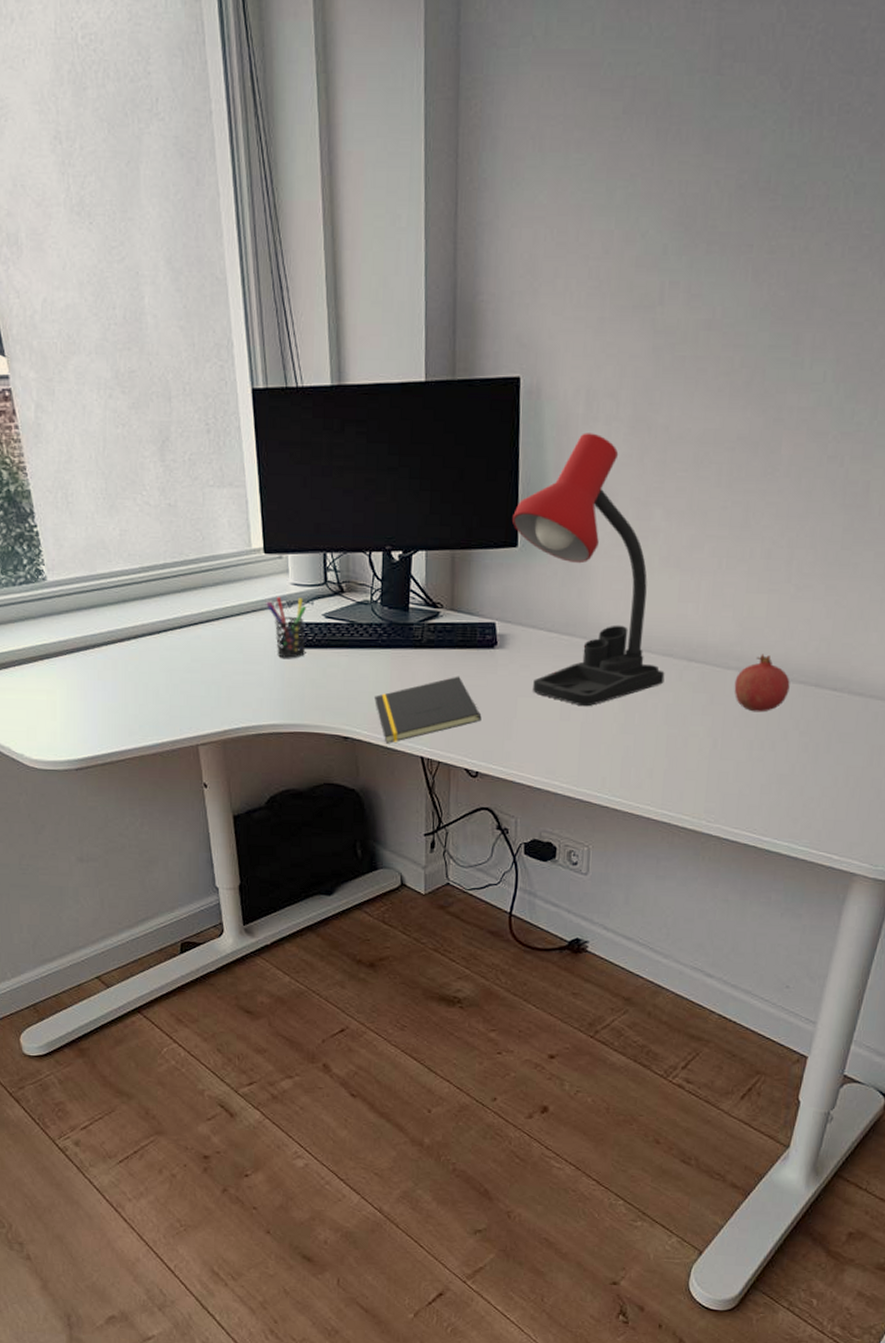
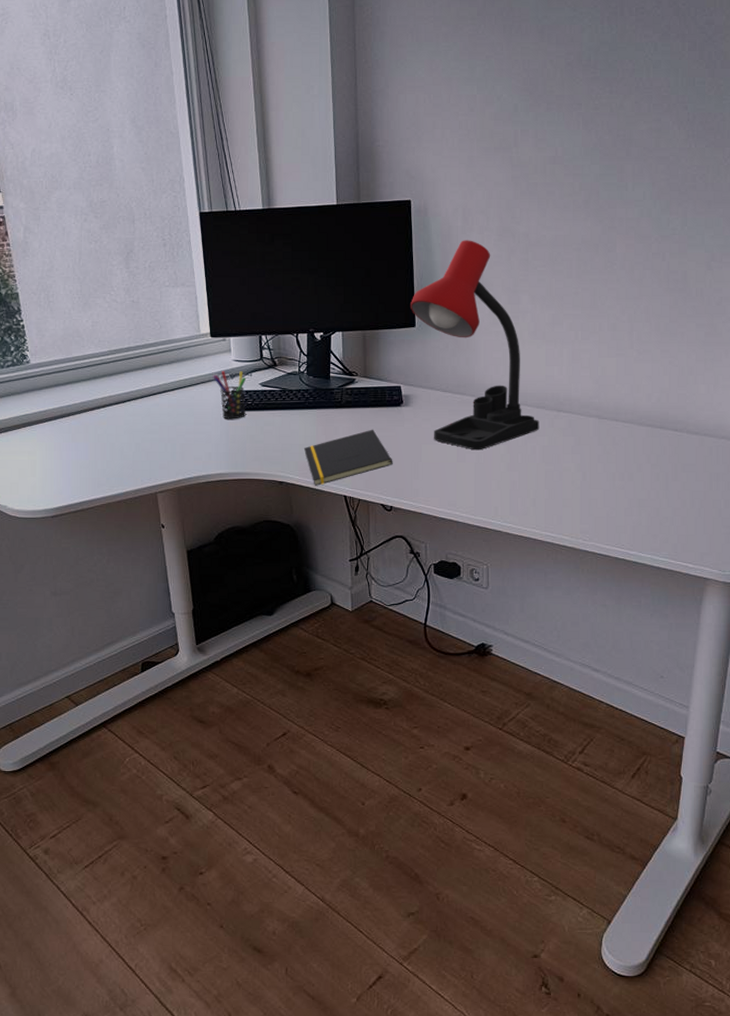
fruit: present [734,654,790,712] -> none [596,404,640,450]

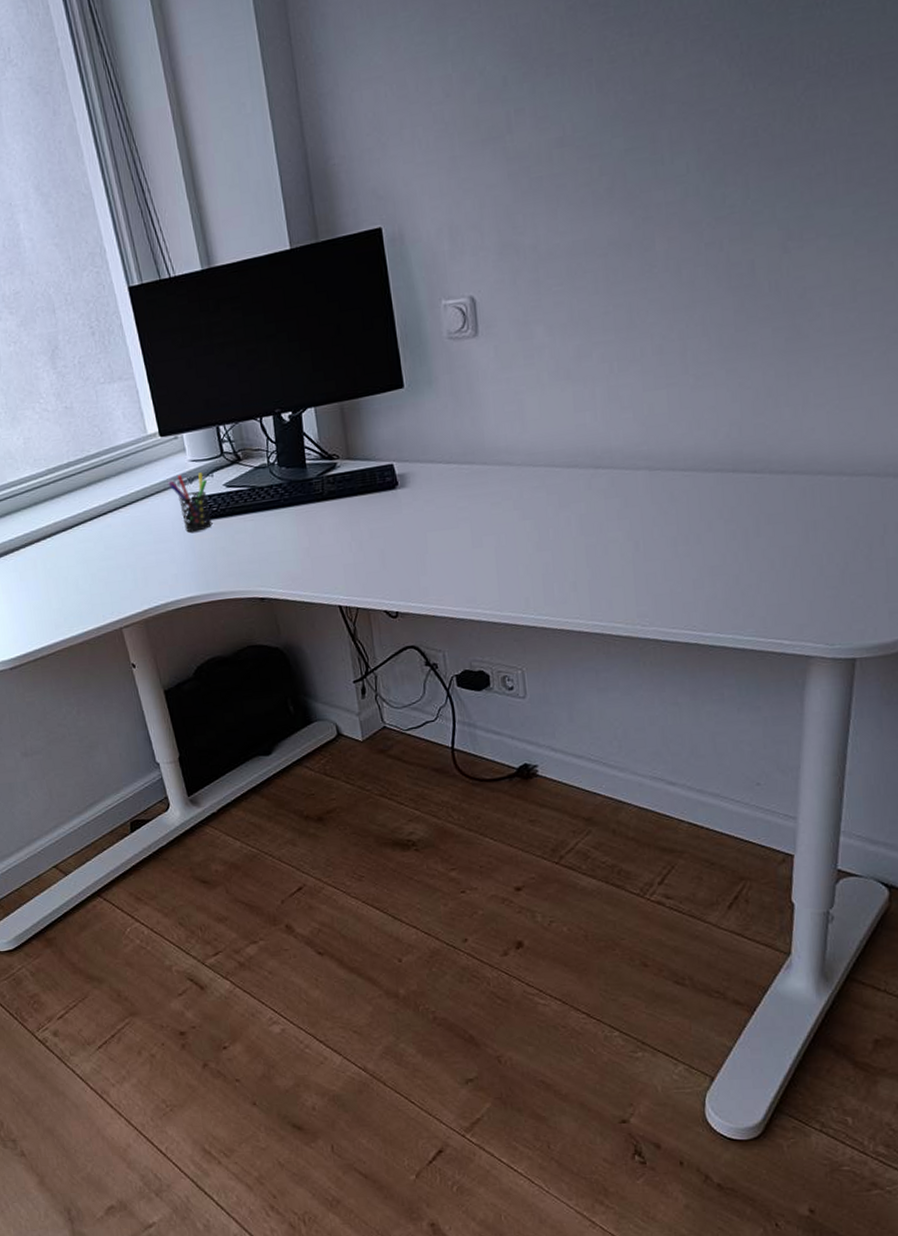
notepad: present [304,429,393,486] -> none [285,521,394,598]
desk lamp: present [411,240,540,450] -> none [395,266,573,531]

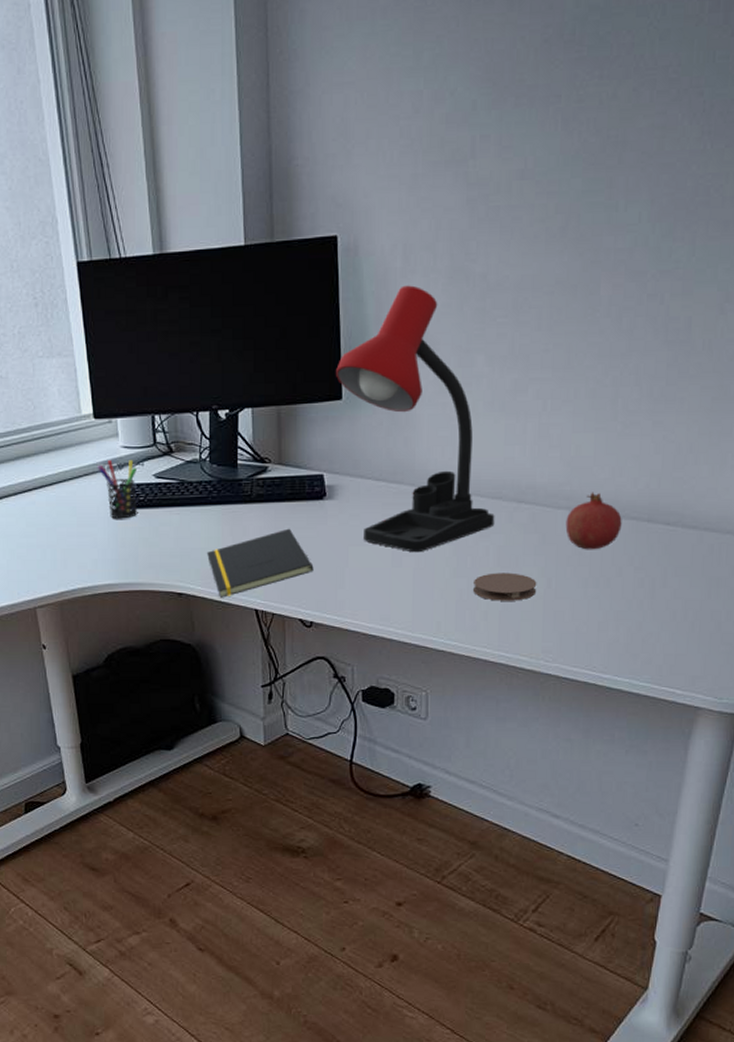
notepad: none [285,521,394,598] -> present [207,528,314,598]
desk lamp: none [395,266,573,531] -> present [336,285,495,553]
coaster: none [558,539,625,571] -> present [473,572,537,601]
fruit: none [646,449,706,508] -> present [565,492,622,550]

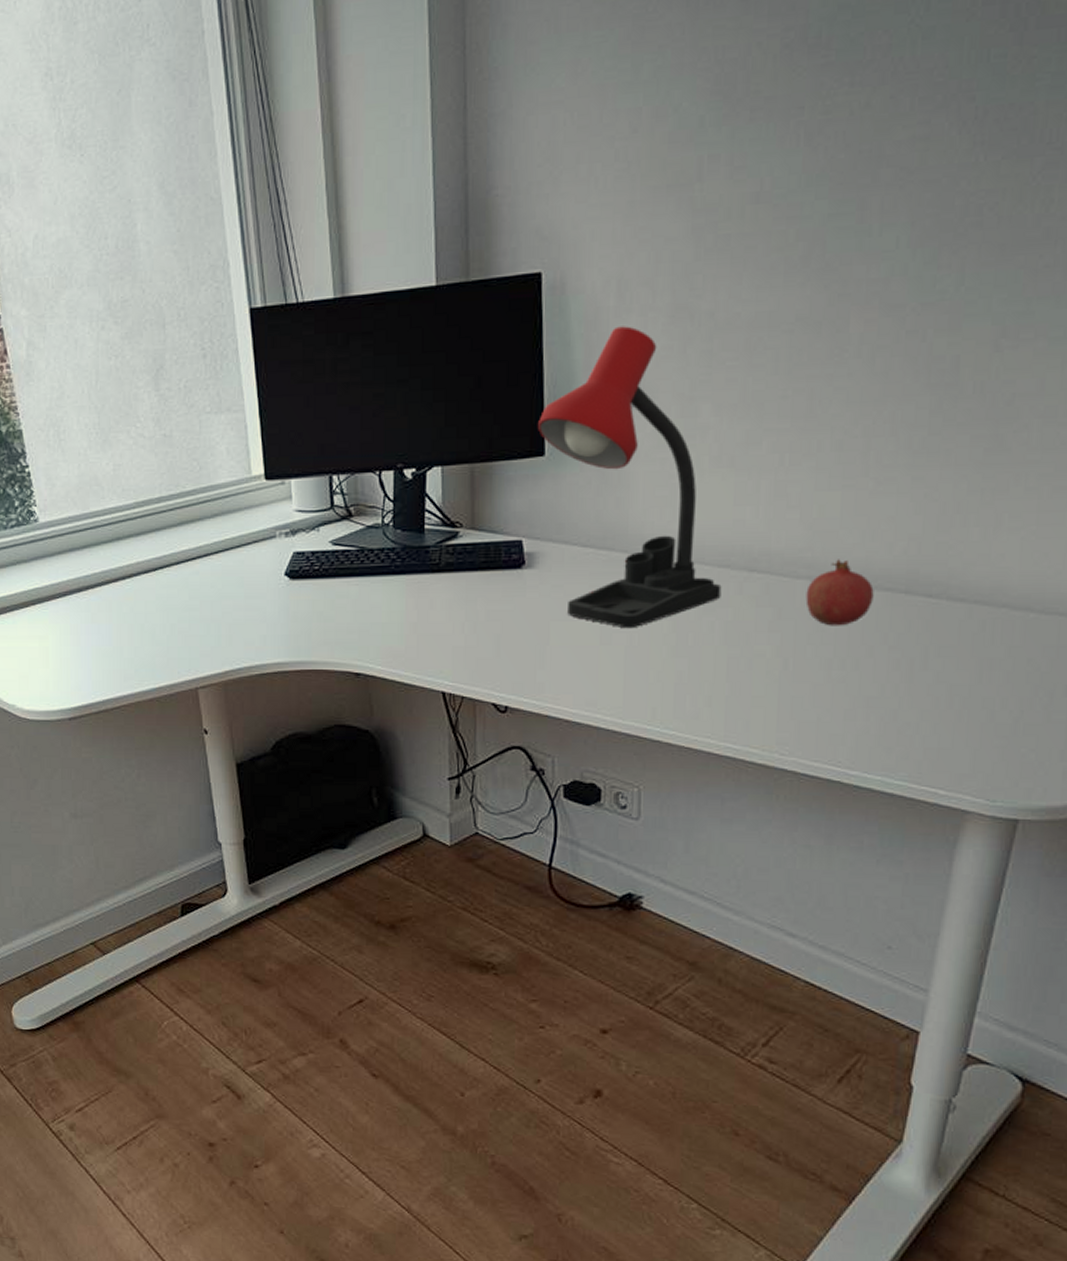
pen holder: present [98,460,138,519] -> none [268,525,312,591]
notepad: present [207,528,314,598] -> none [389,601,510,679]
coaster: present [473,572,537,601] -> none [695,652,771,685]

